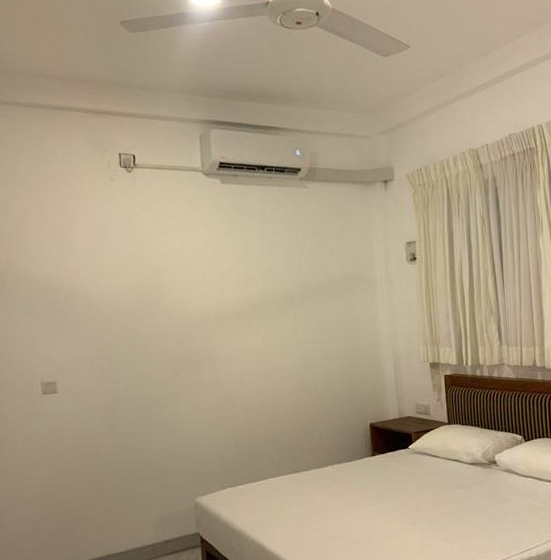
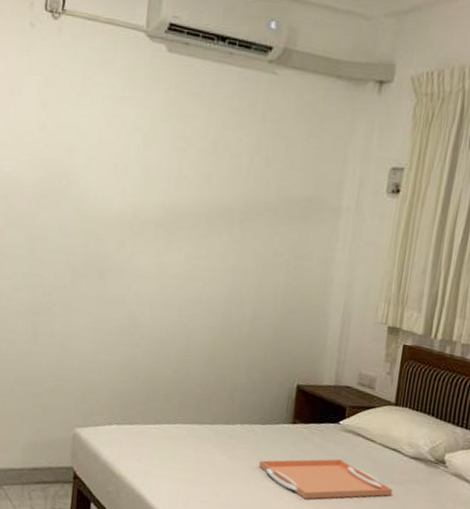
serving tray: none [352,477,462,518] -> present [259,458,393,500]

